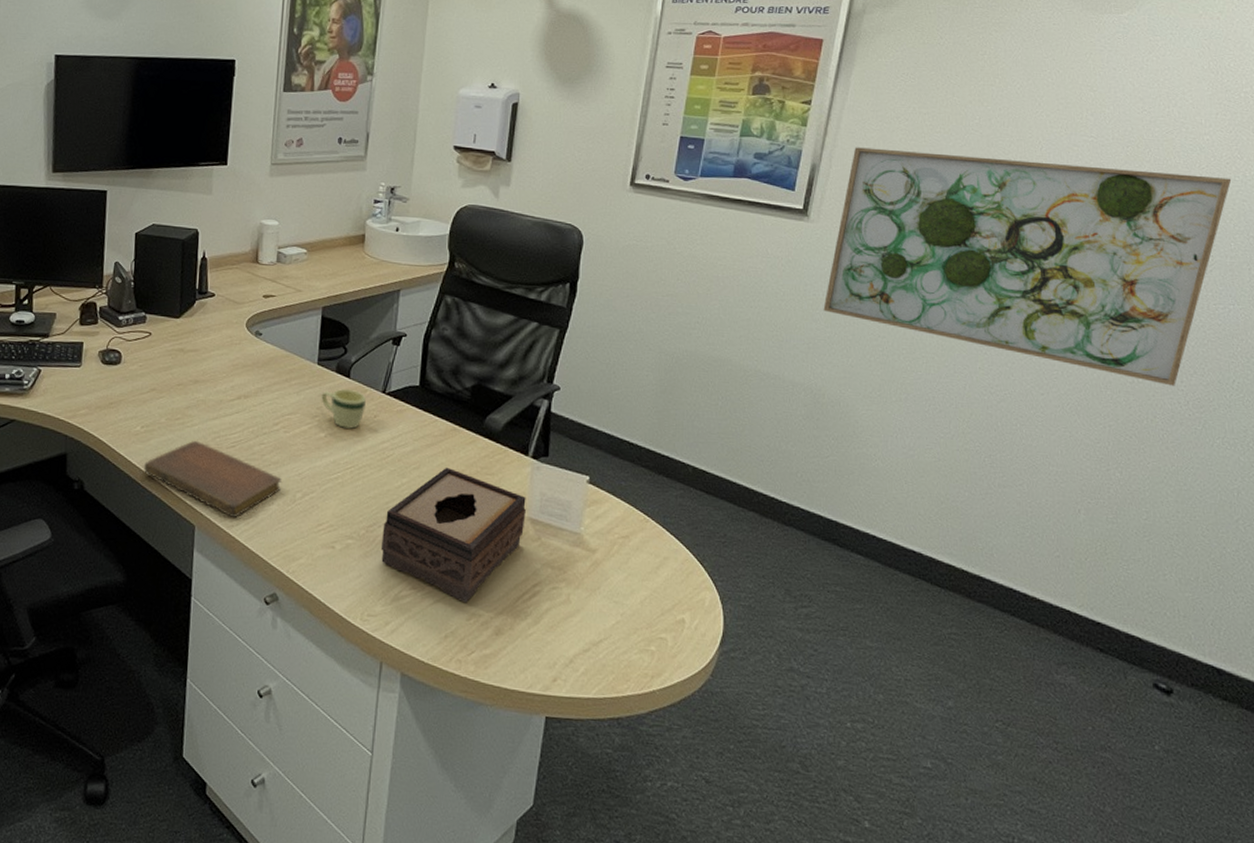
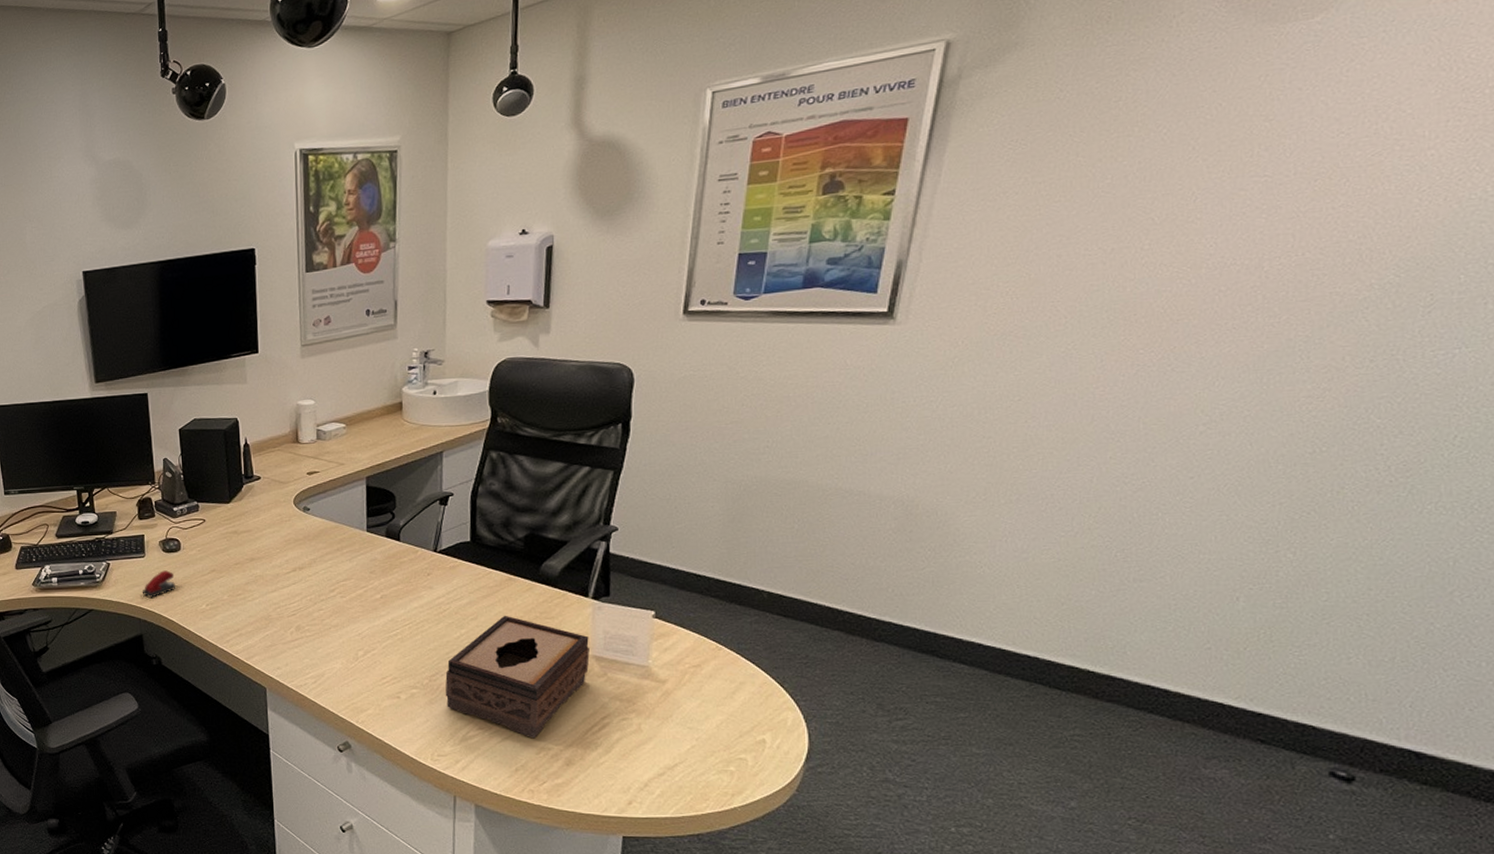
stapler: none [72,384,111,413] -> present [142,570,175,598]
notebook: present [144,440,281,517] -> none [213,612,343,678]
mug: present [321,389,366,430] -> none [373,552,418,589]
wall art: present [823,147,1232,386] -> none [915,197,1465,451]

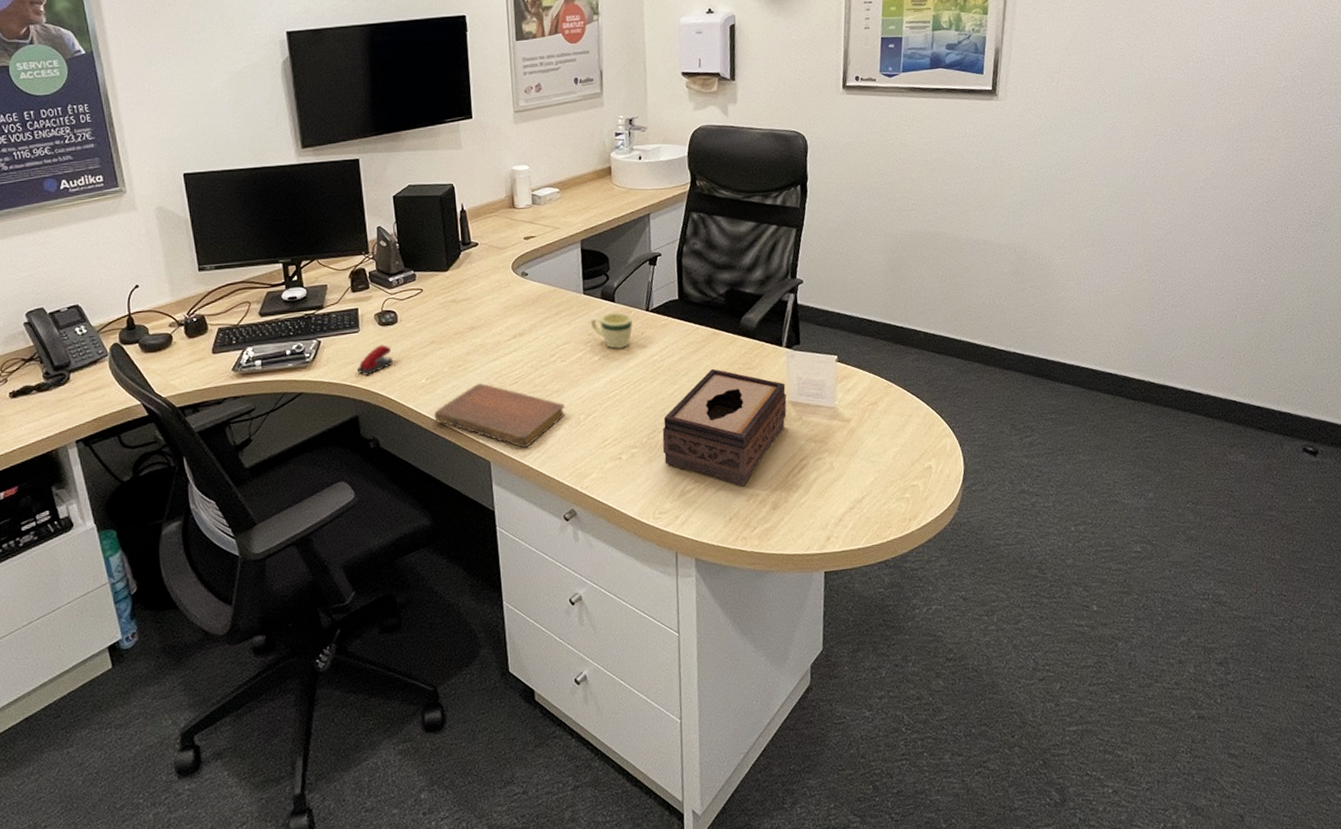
notebook: none [213,612,343,678] -> present [434,382,565,448]
mug: none [373,552,418,589] -> present [590,312,633,350]

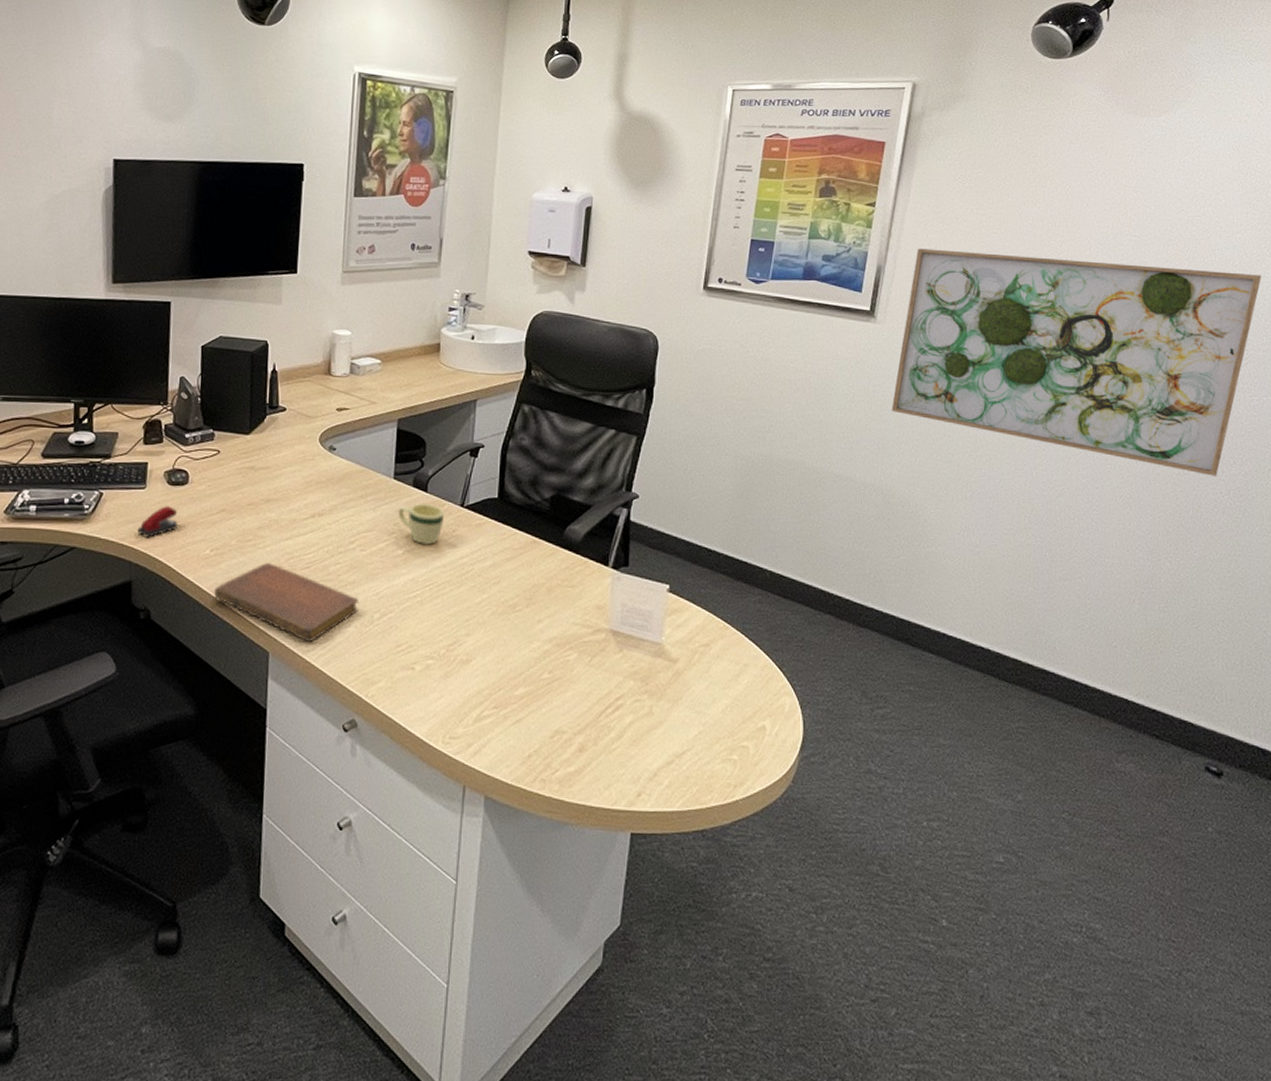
tissue box: present [662,368,787,487] -> none [461,580,607,720]
wall art: none [1017,16,1330,200] -> present [891,248,1262,476]

